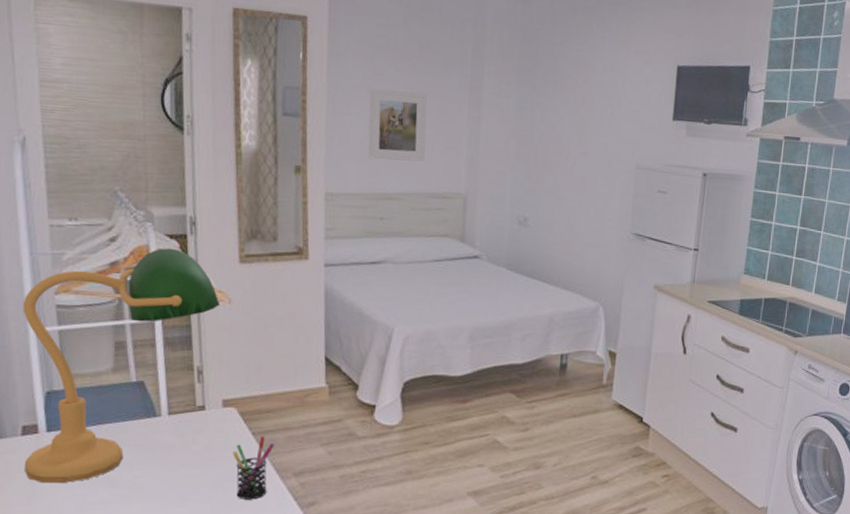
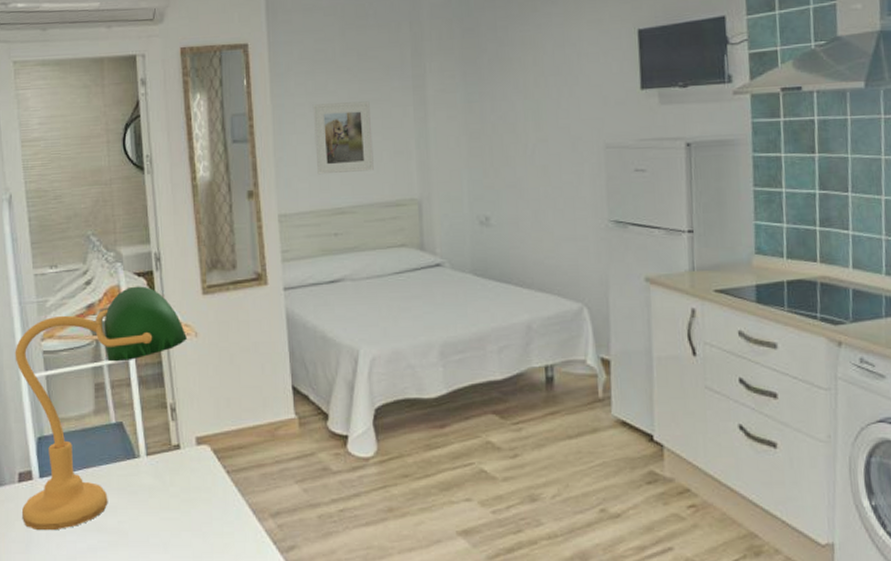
pen holder: present [233,435,274,500] -> none [209,474,249,544]

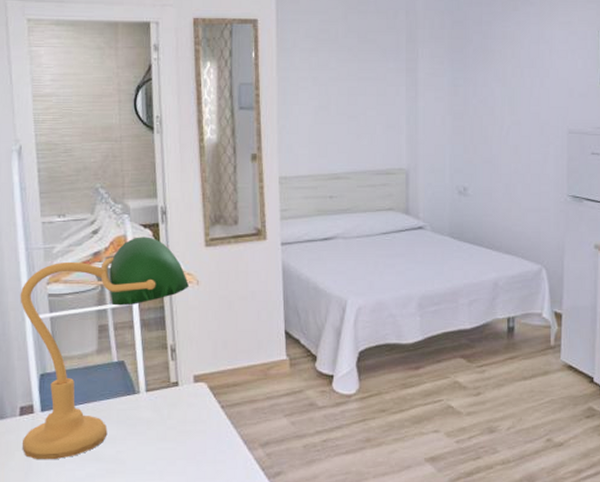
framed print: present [312,101,374,175] -> none [315,79,368,143]

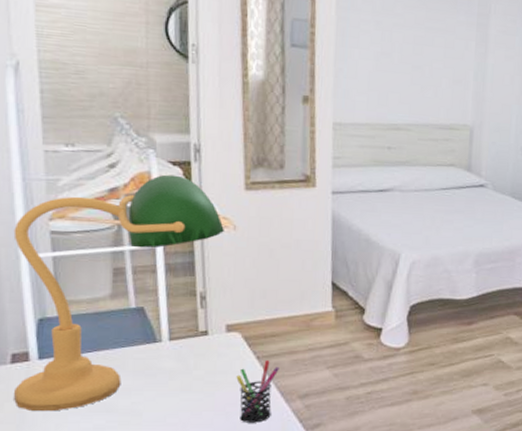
pen holder: none [204,408,242,471] -> present [236,359,279,423]

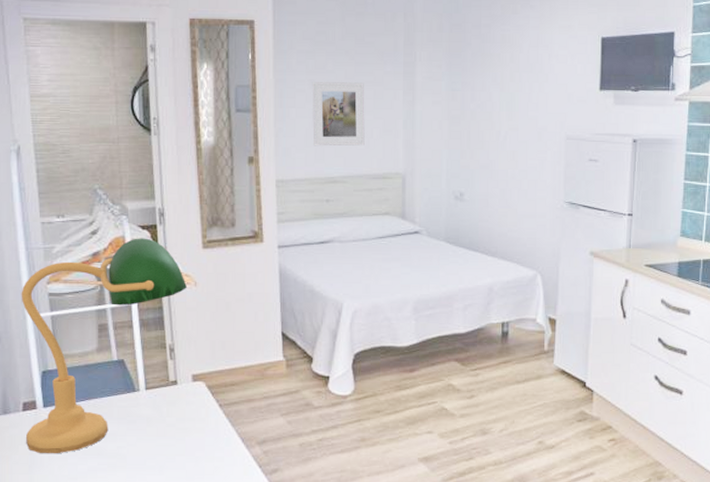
pen holder: present [236,359,279,423] -> none [203,407,239,467]
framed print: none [377,23,435,94] -> present [312,82,365,147]

